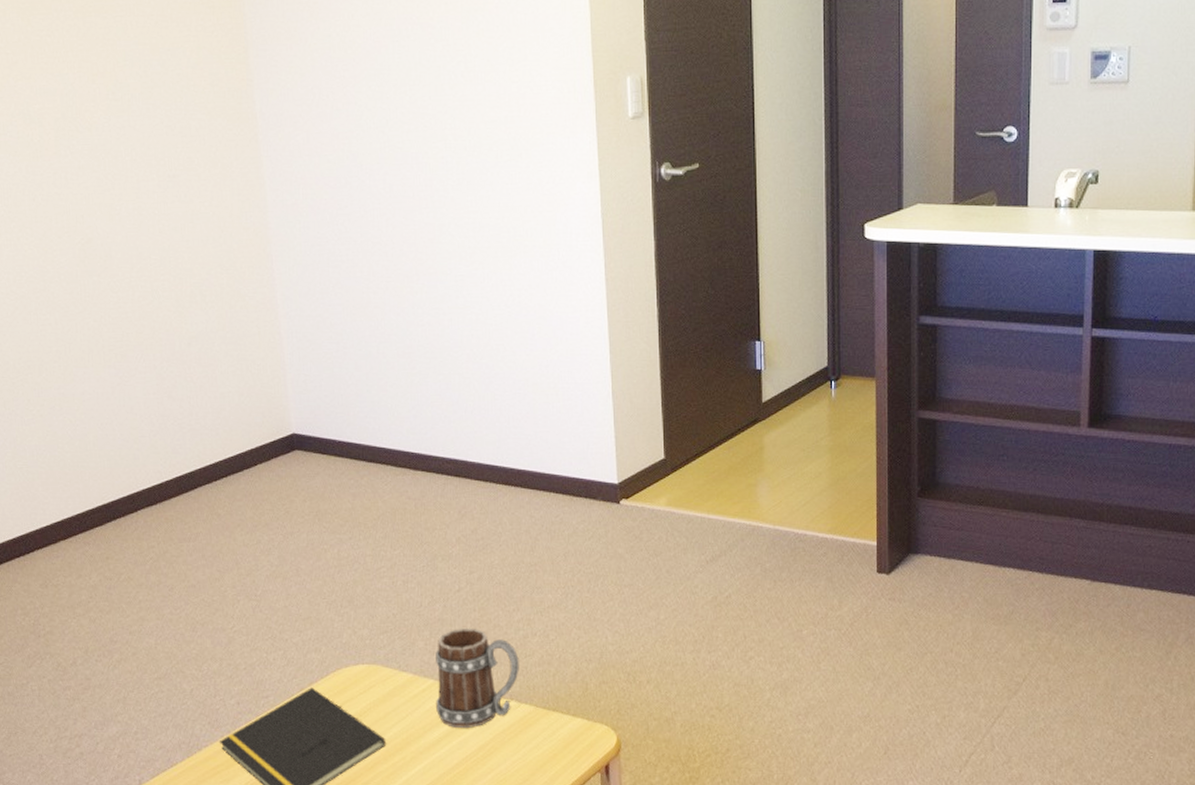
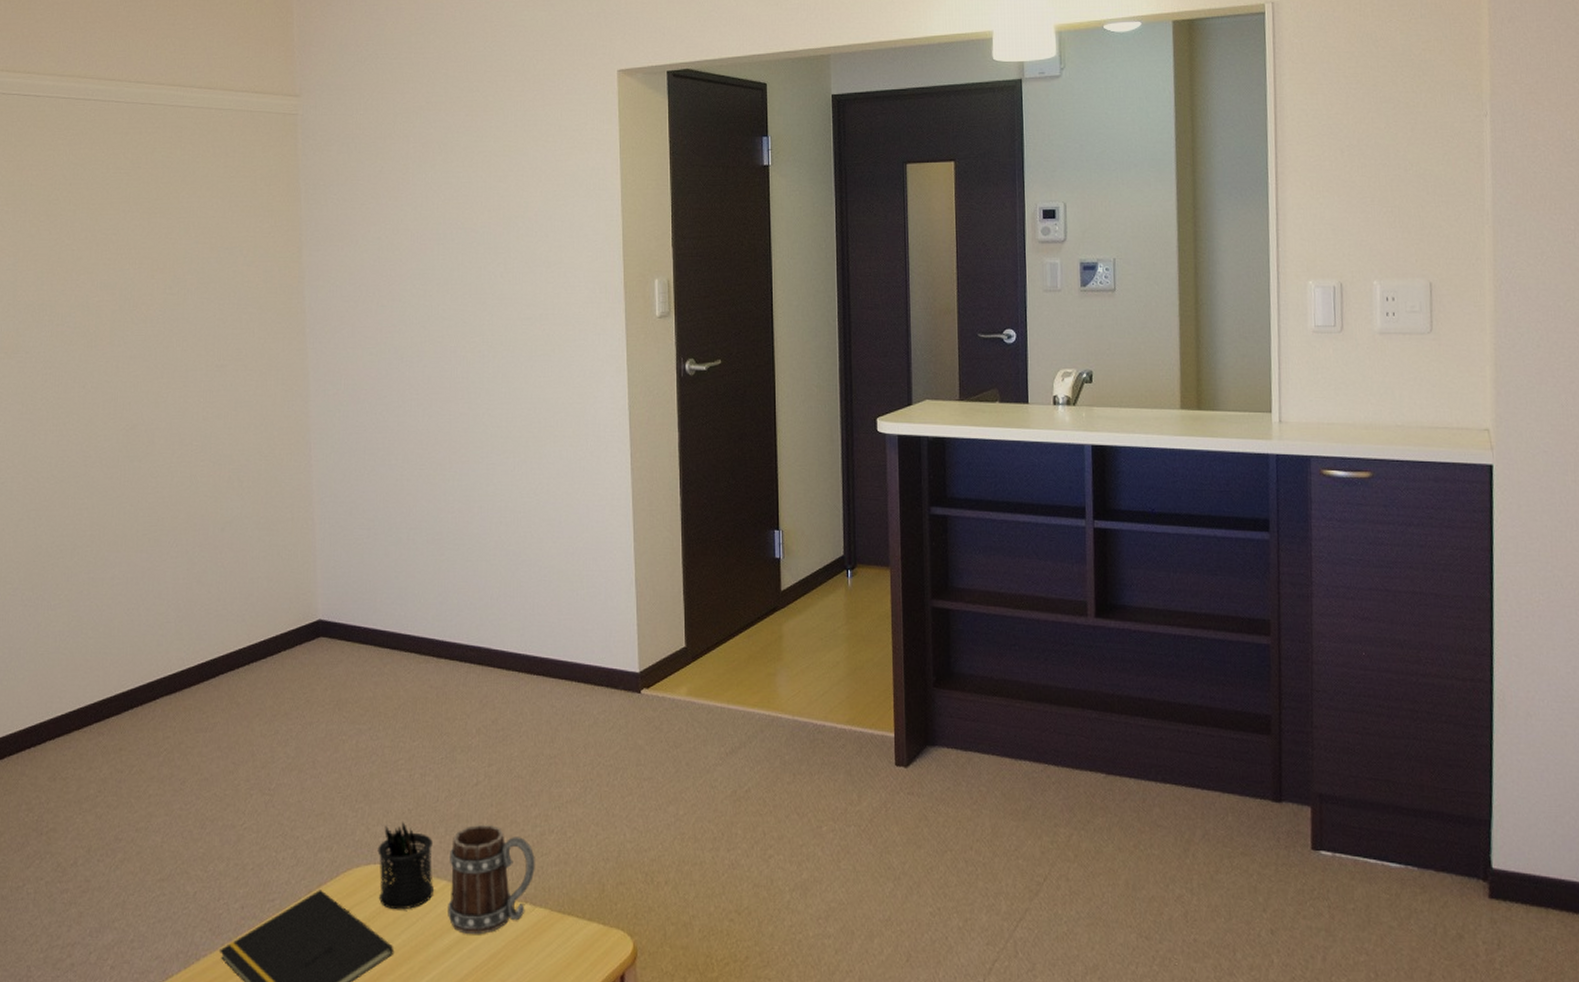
pen holder: none [365,624,421,706] -> present [377,821,433,910]

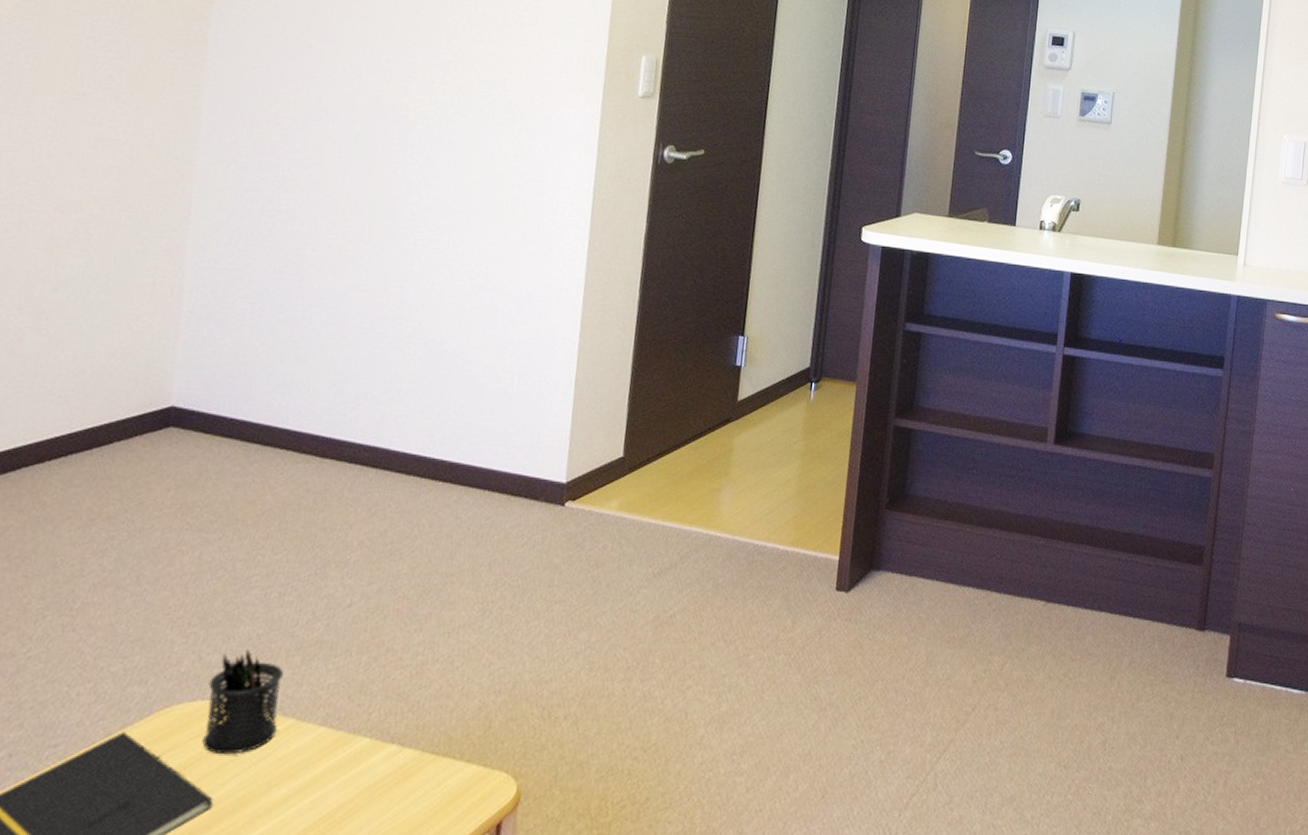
mug: present [448,824,535,934] -> none [290,652,412,781]

